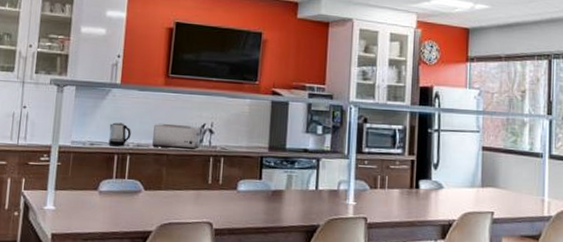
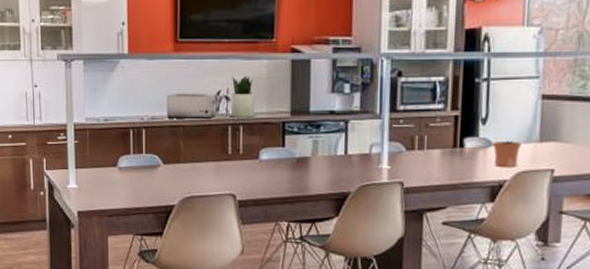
kettle: present [108,122,131,147] -> none [121,96,144,121]
planter: none [212,111,237,152] -> present [229,76,256,119]
planter: none [442,184,467,209] -> present [492,140,522,168]

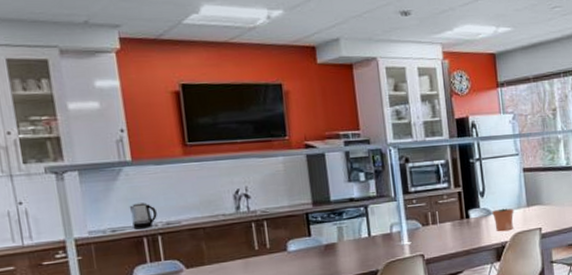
kettle: none [121,96,144,121] -> present [129,202,157,230]
toaster: present [167,93,216,120] -> none [181,193,237,222]
planter: present [229,76,256,119] -> none [249,173,279,215]

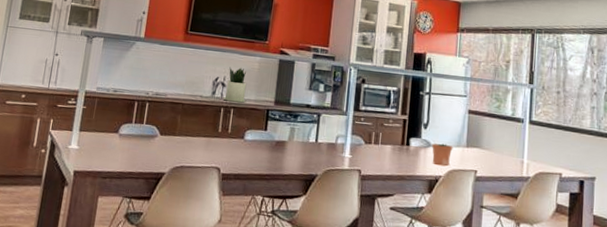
kettle: present [129,202,157,230] -> none [130,72,151,95]
planter: none [249,173,279,215] -> present [223,67,247,104]

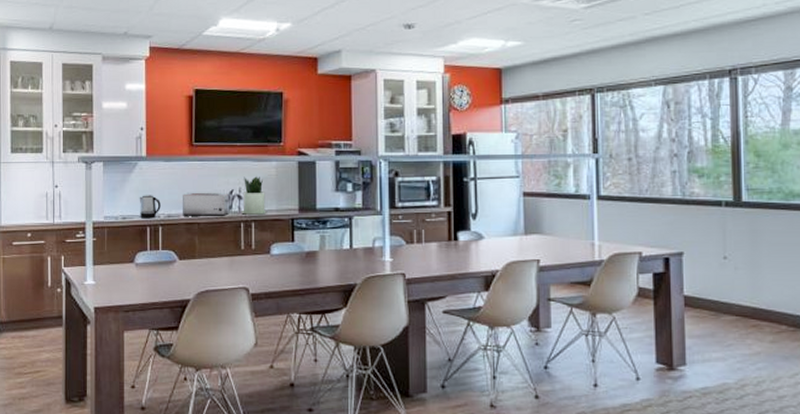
kettle: none [130,72,151,95] -> present [139,195,161,219]
toaster: none [170,75,214,101] -> present [183,192,229,217]
planter: present [431,143,453,167] -> none [483,234,509,259]

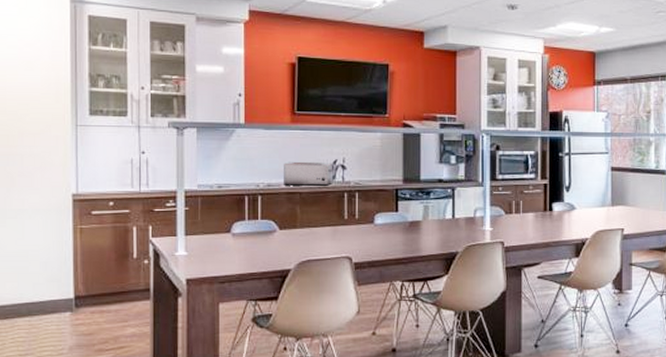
kettle: present [139,195,161,219] -> none [236,163,260,188]
planter: present [241,176,267,216] -> none [345,147,371,186]

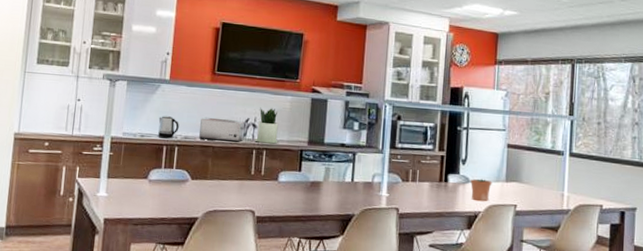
kettle: none [236,163,260,188] -> present [158,116,179,139]
planter: none [345,147,371,186] -> present [255,107,279,145]
planter: none [575,205,598,228] -> present [470,178,492,202]

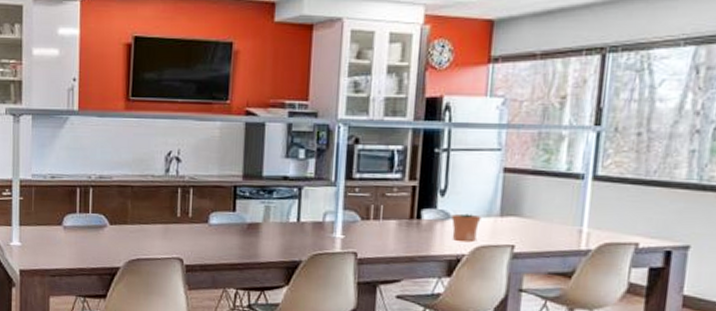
kettle: present [158,116,179,139] -> none [69,153,92,179]
toaster: present [199,117,245,143] -> none [115,152,166,181]
planter: present [255,107,279,145] -> none [179,137,207,181]

